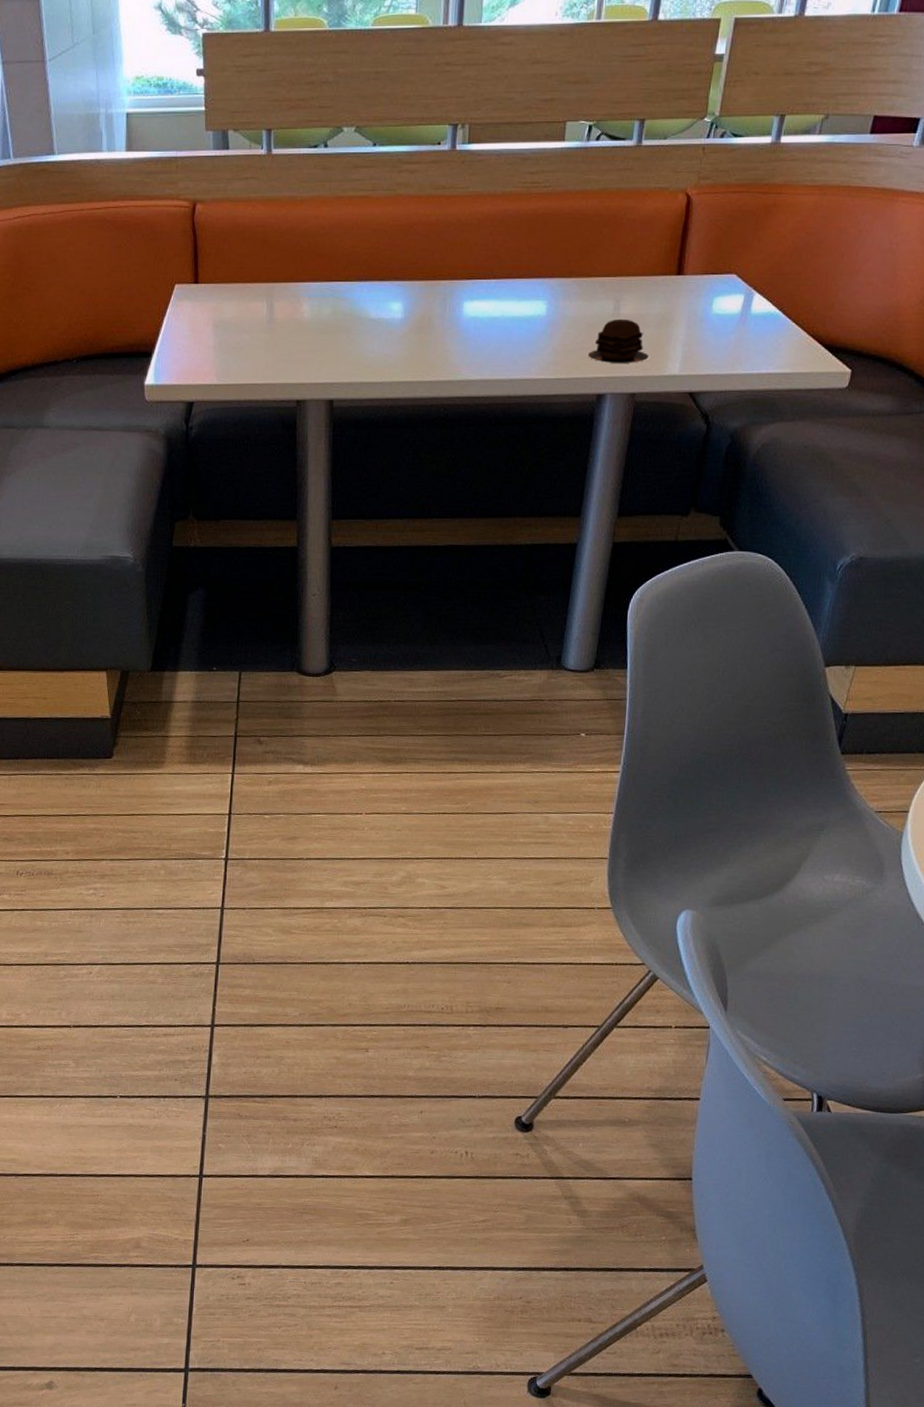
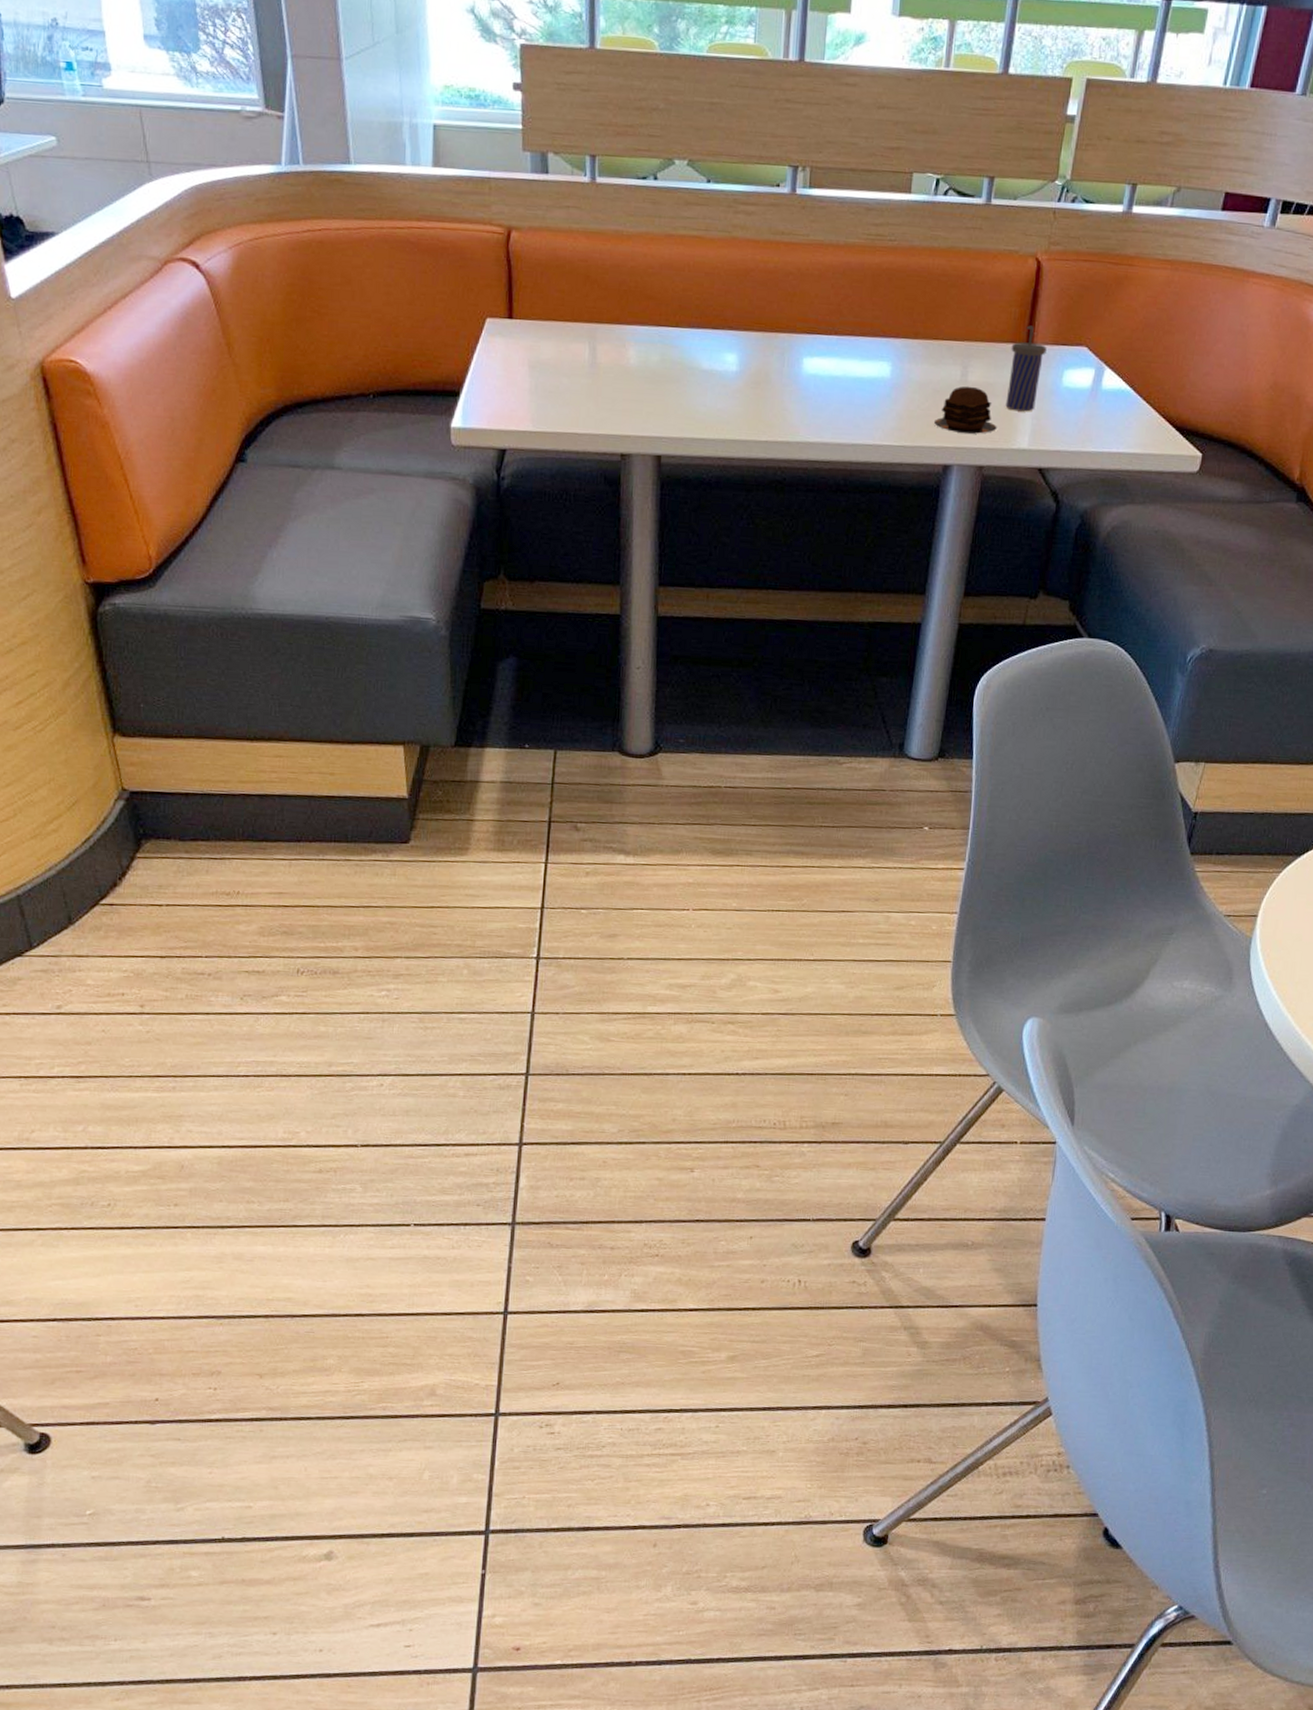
beverage cup: none [656,257,697,340] -> present [1005,325,1047,412]

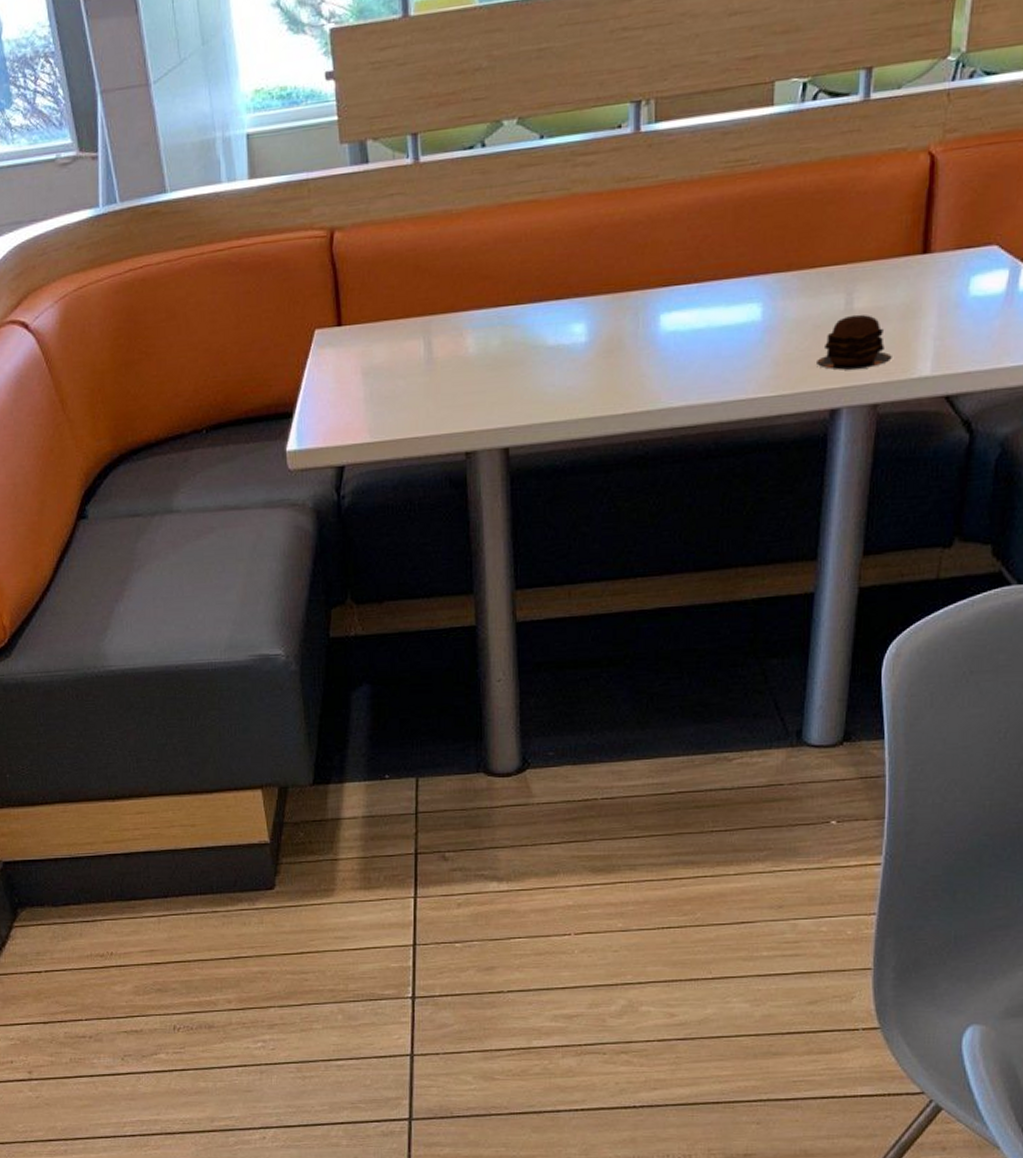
beverage cup: present [1005,325,1047,412] -> none [901,231,948,334]

